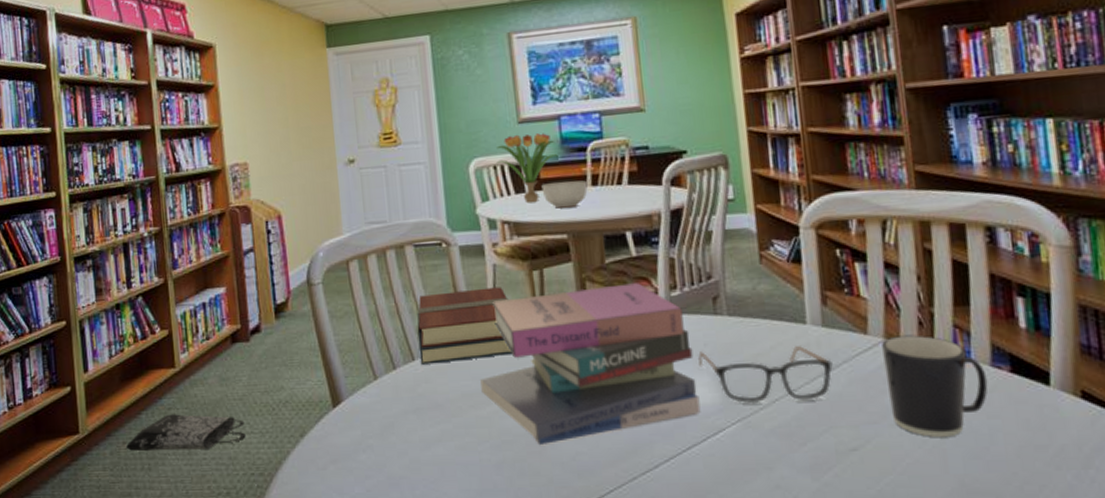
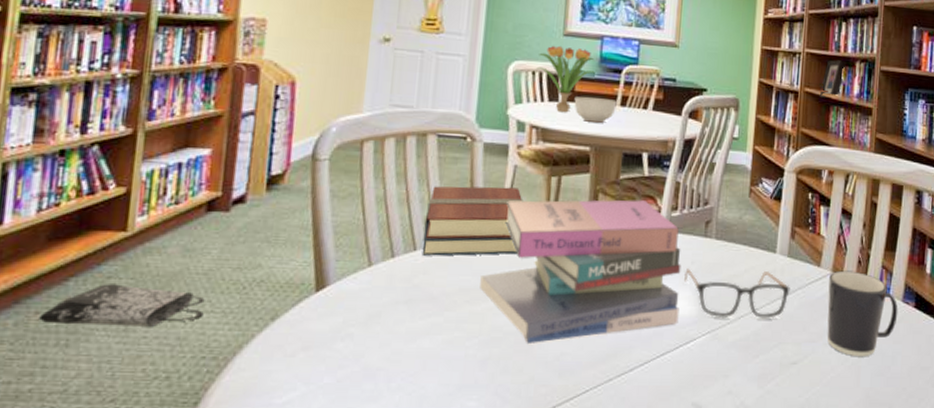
picture frame: none [827,86,858,137] -> present [819,60,846,99]

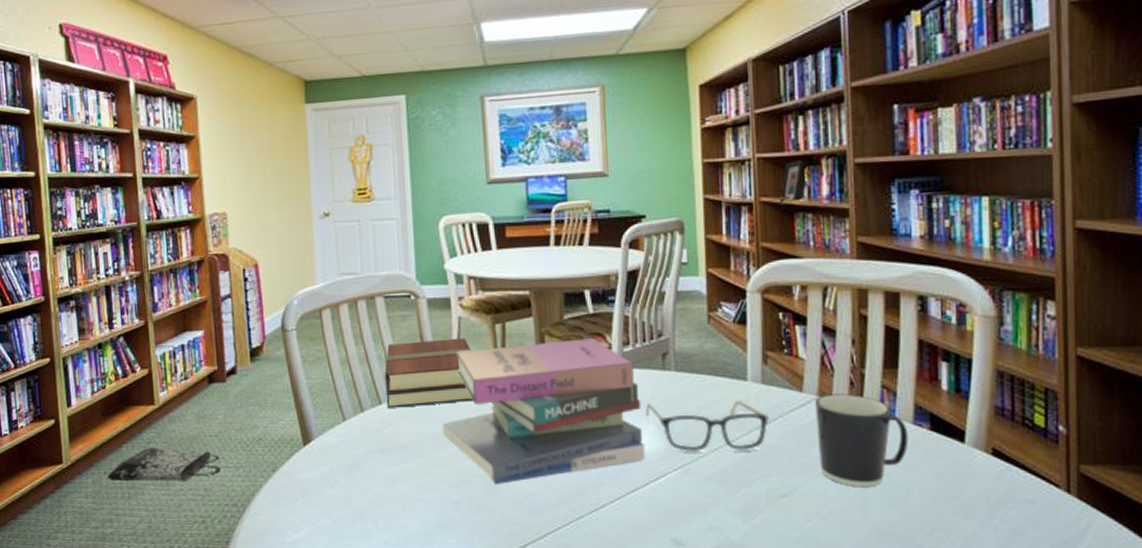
flower arrangement: present [536,45,595,113] -> none [465,194,524,261]
bowl: present [574,96,617,123] -> none [507,240,551,266]

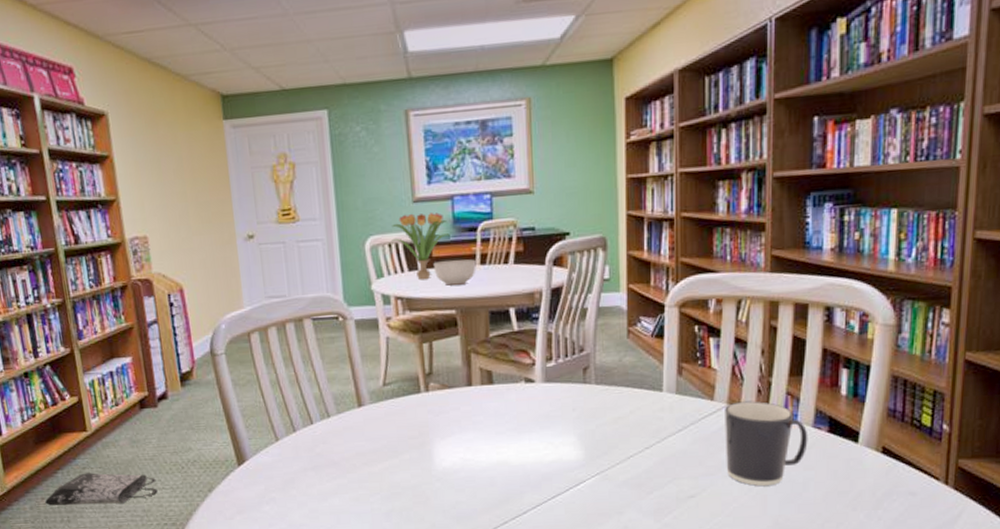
books: present [384,338,473,408] -> none [315,358,402,428]
books: present [442,338,645,486] -> none [373,355,566,497]
flower arrangement: none [465,194,524,261] -> present [392,212,450,281]
bowl: none [507,240,551,266] -> present [433,259,476,286]
eyeglasses: present [646,401,769,453] -> none [567,410,681,460]
picture frame: present [779,159,809,207] -> none [699,174,730,222]

